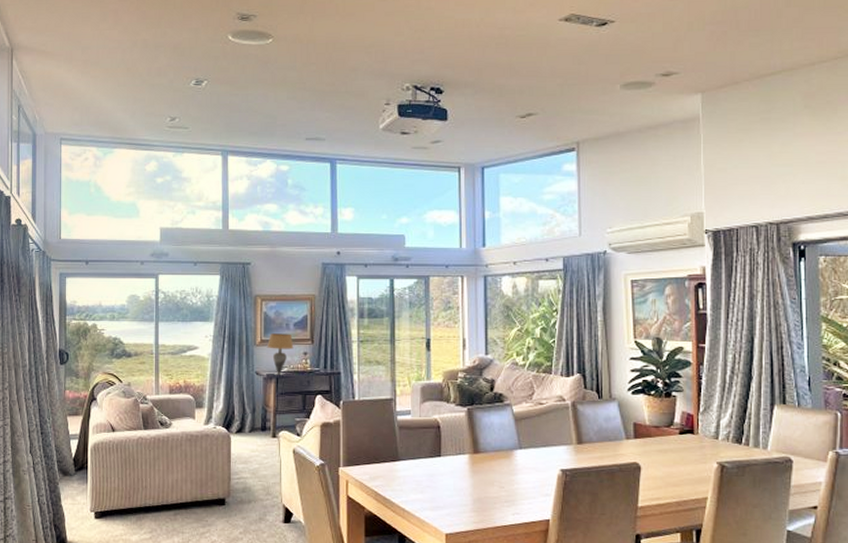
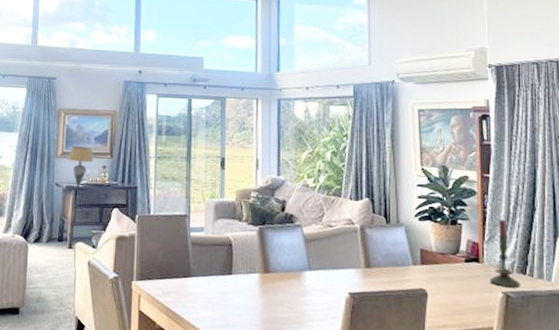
candle: none [704,389,735,458] -> present [489,219,520,288]

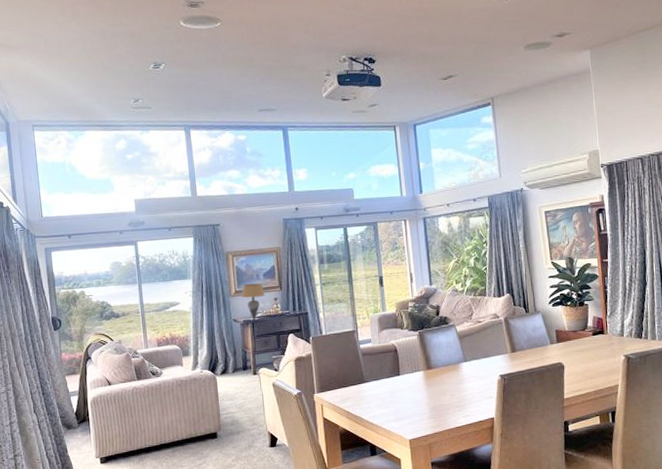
candle: present [489,219,520,288] -> none [613,295,638,351]

